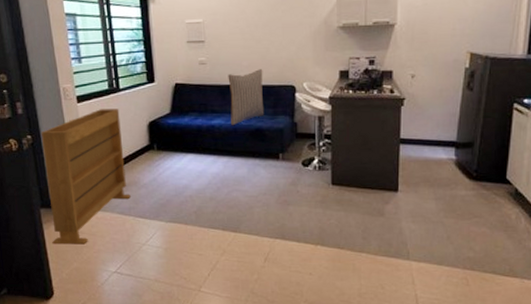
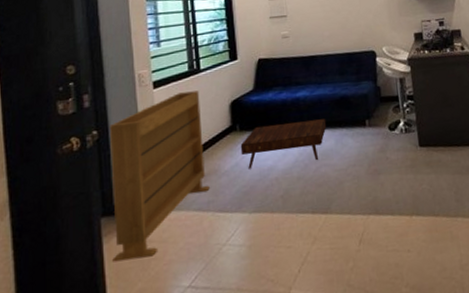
coffee table: none [157,147,240,186] -> present [240,119,327,169]
pillow: present [228,69,265,125] -> none [310,38,348,96]

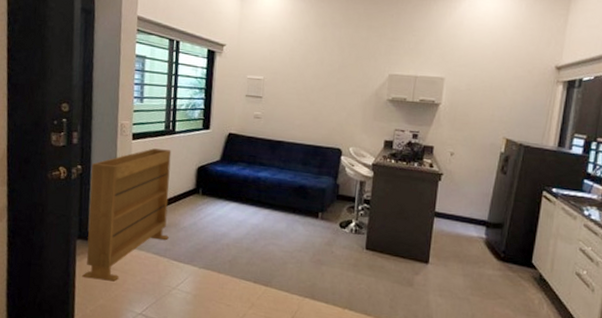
coffee table: present [240,119,327,169] -> none [199,194,282,238]

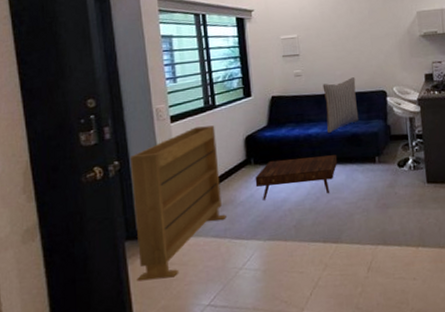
coffee table: none [199,194,282,238] -> present [255,155,338,200]
pillow: none [275,129,313,180] -> present [322,77,359,133]

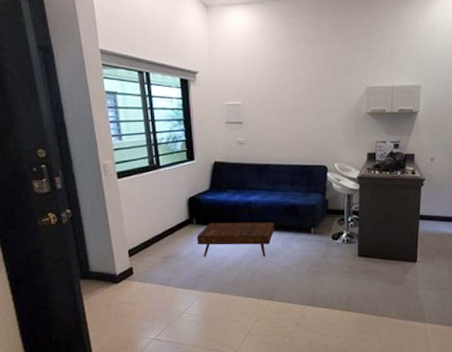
shoe rack: present [129,125,226,282] -> none [80,185,170,314]
pillow: present [322,77,359,133] -> none [264,150,298,201]

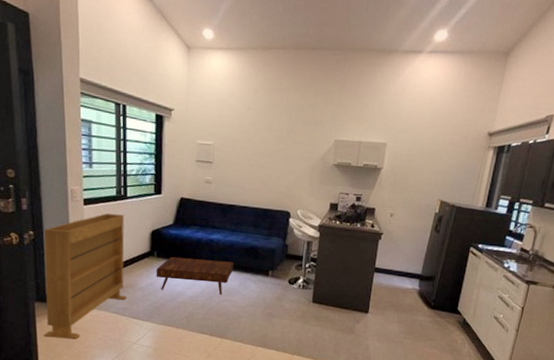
shoe rack: none [80,185,170,314] -> present [43,213,127,340]

